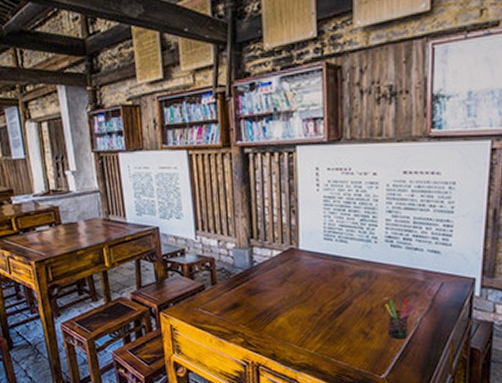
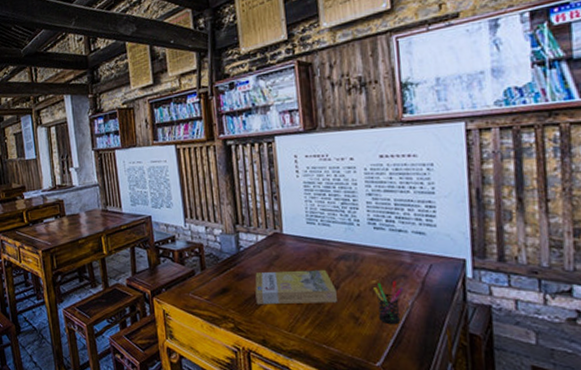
book: none [267,286,349,319] -> present [255,269,337,304]

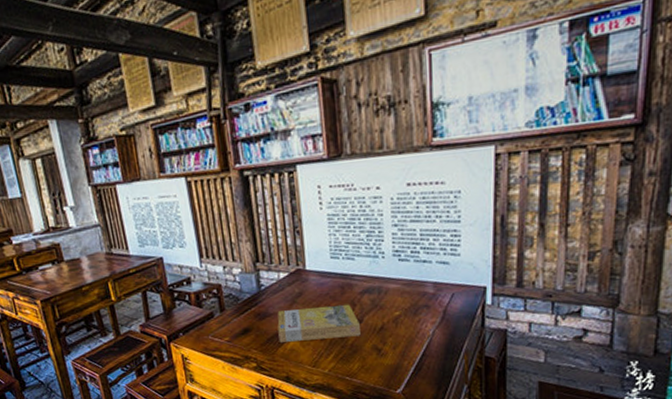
pen holder: present [373,280,404,325] -> none [396,310,426,354]

